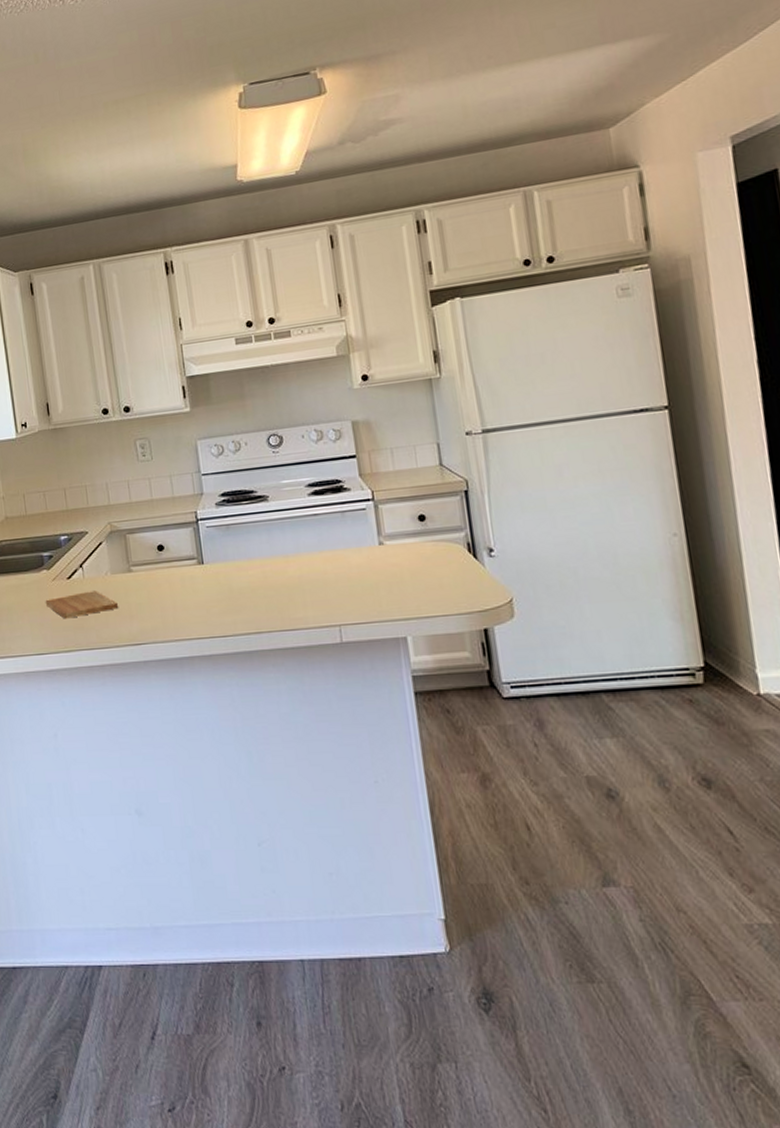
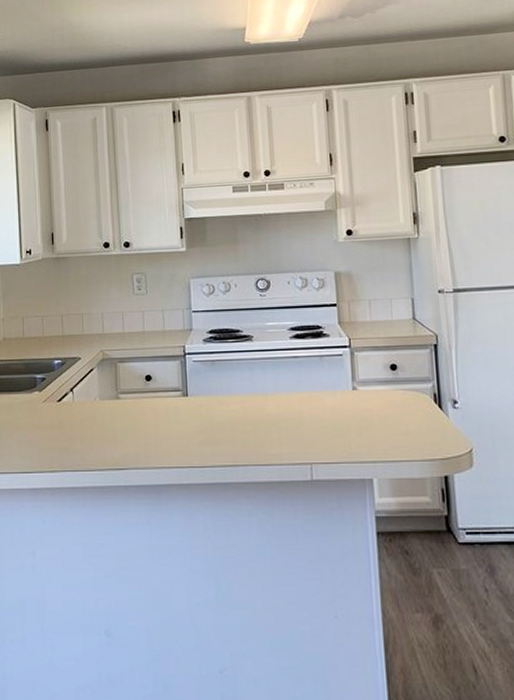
cutting board: present [46,590,118,619] -> none [36,415,103,440]

